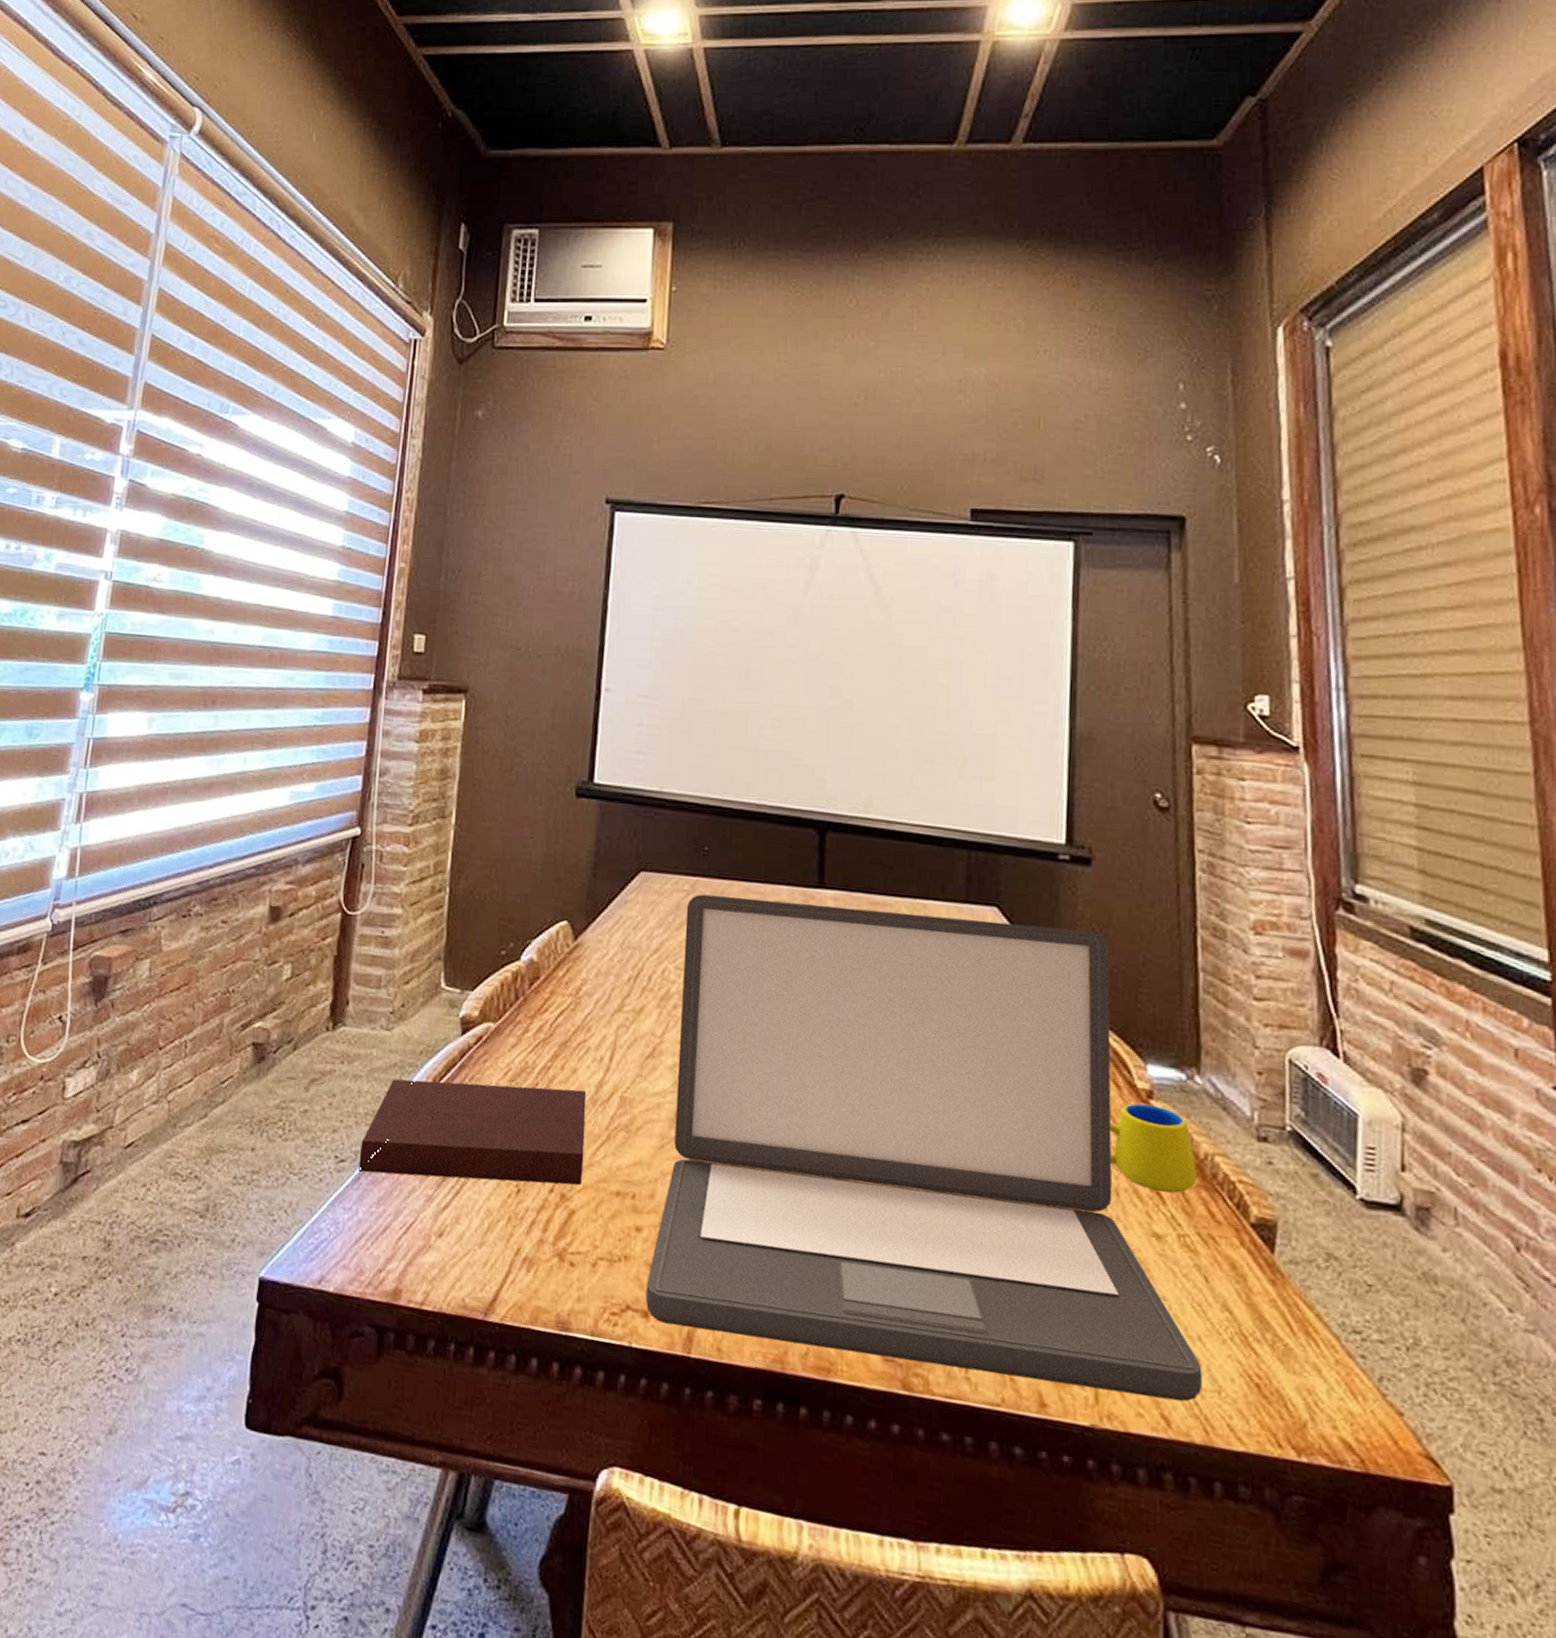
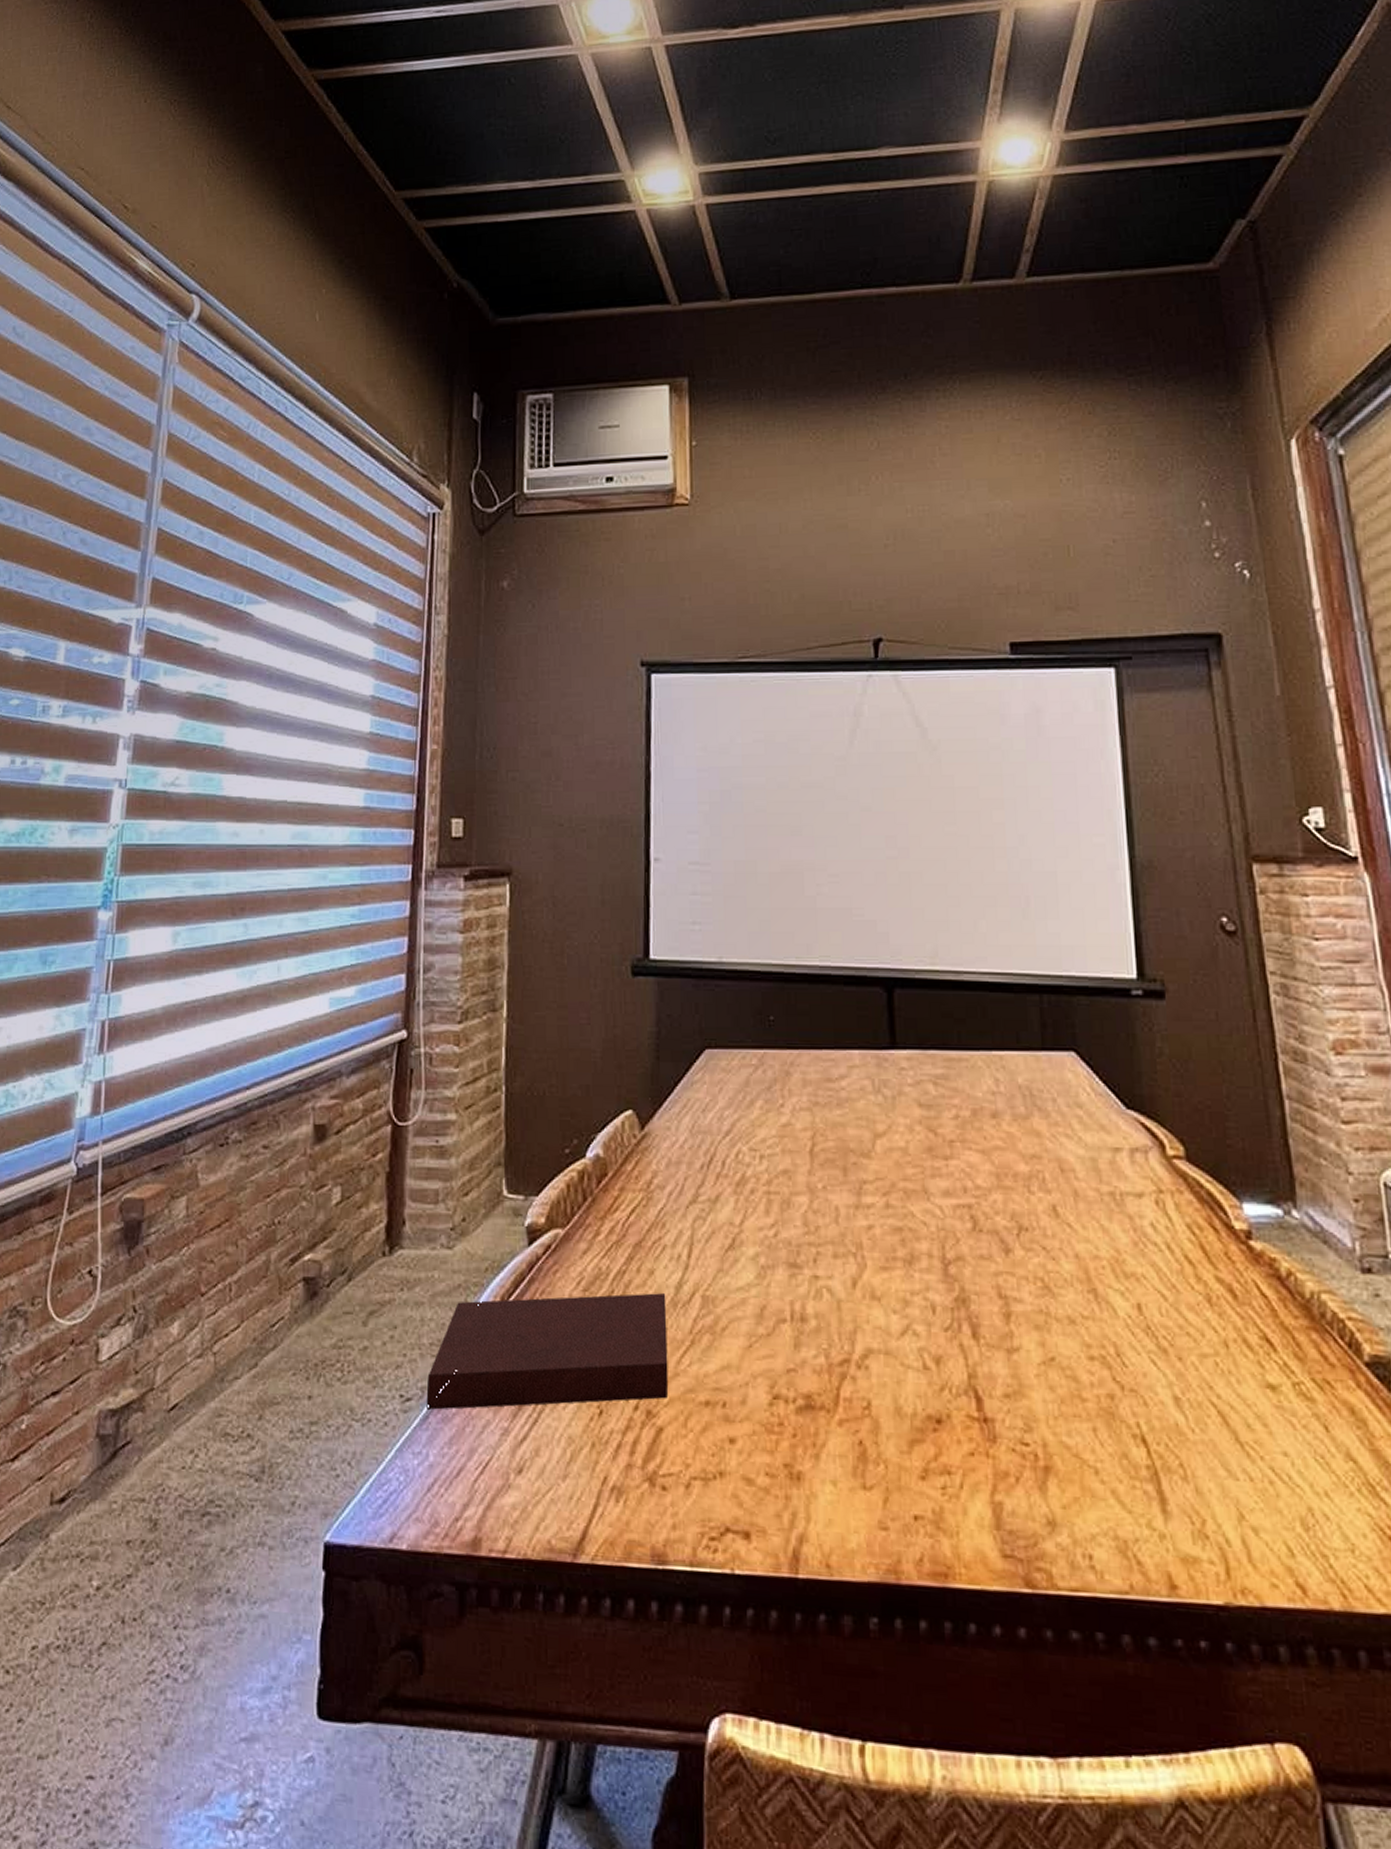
laptop: present [645,894,1202,1402] -> none [745,1066,1335,1566]
mug: present [1110,1103,1197,1194] -> none [1212,1245,1305,1339]

